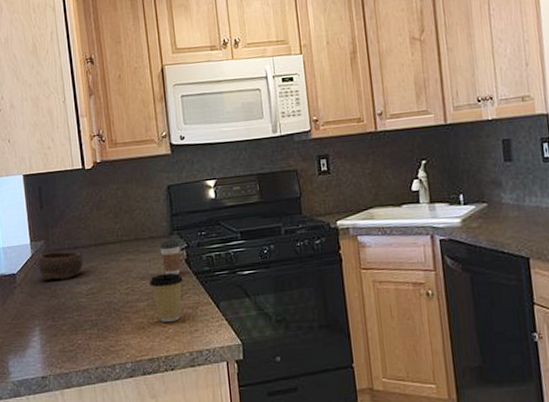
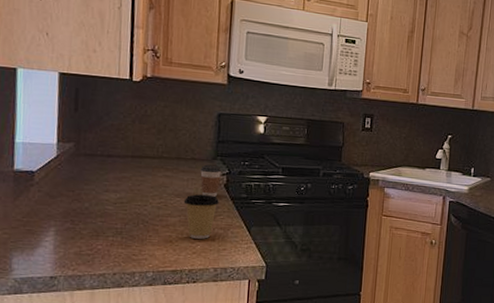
bowl: present [37,251,83,281] -> none [62,155,115,186]

